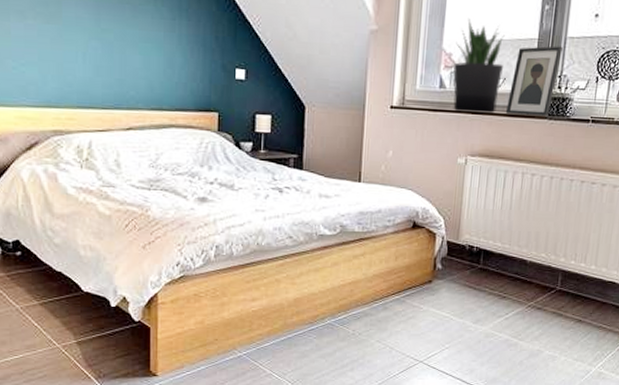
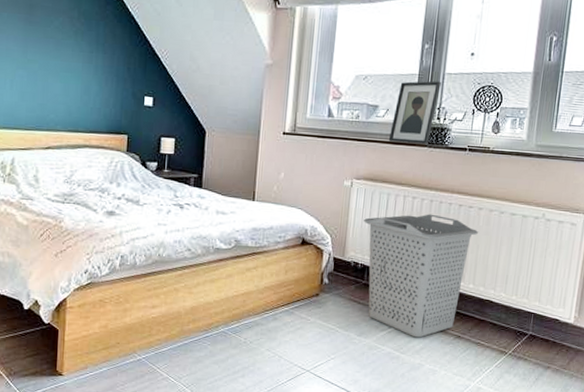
planter: present [453,19,505,114] -> none [340,56,388,141]
laundry basket: none [479,191,602,323] -> present [364,214,479,338]

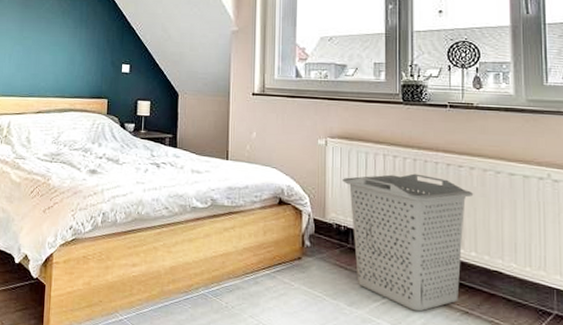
picture frame: present [388,81,441,145] -> none [360,39,410,102]

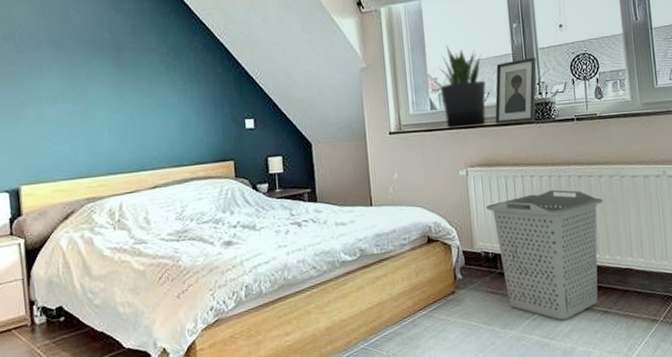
planter: none [308,19,354,100] -> present [439,46,486,129]
picture frame: none [360,39,410,102] -> present [495,57,537,124]

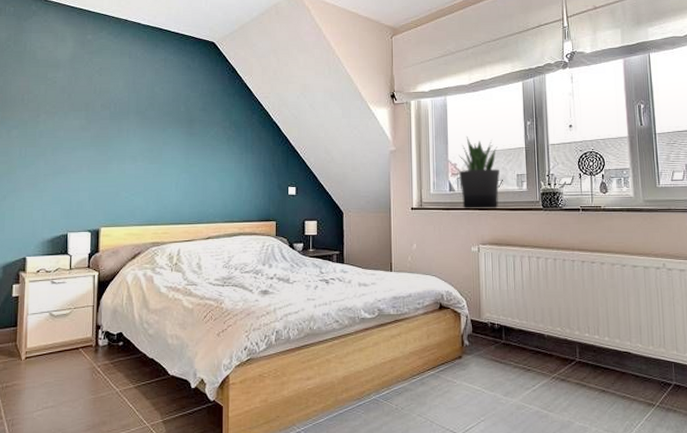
laundry basket: present [486,189,604,321] -> none [494,272,605,394]
picture frame: present [495,57,537,124] -> none [506,152,547,209]

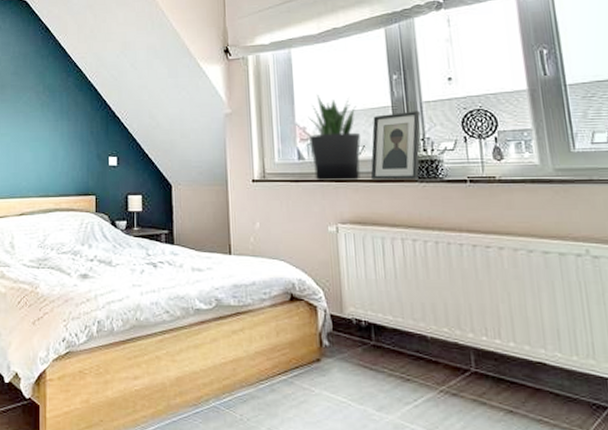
picture frame: none [506,152,547,209] -> present [370,111,420,180]

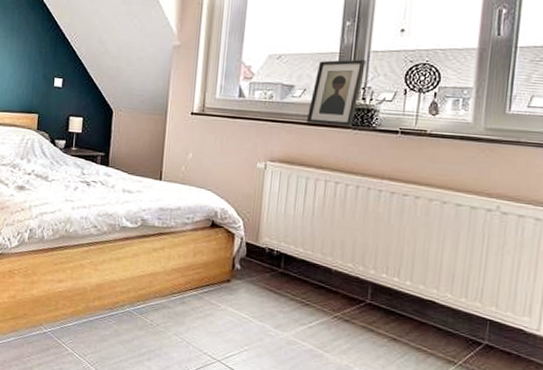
planter: present [308,95,361,181] -> none [252,35,304,123]

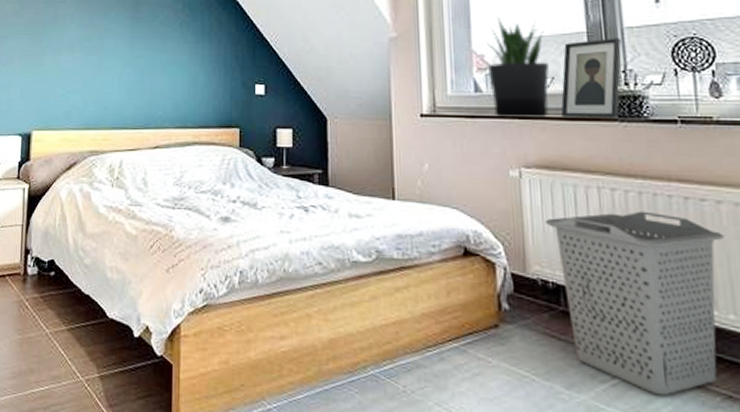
planter: none [252,35,304,123] -> present [487,18,549,118]
laundry basket: none [279,200,416,337] -> present [546,211,725,396]

